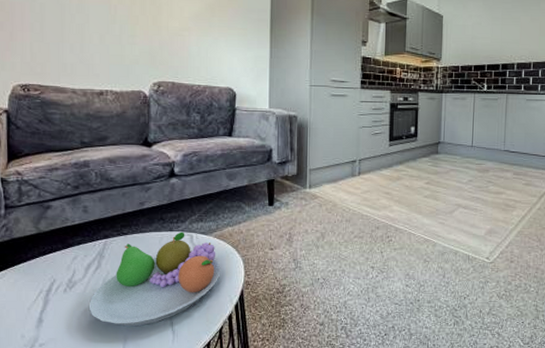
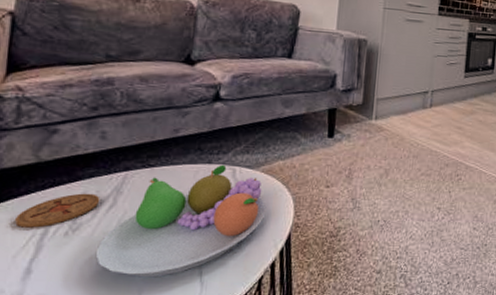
coaster: none [27,257,88,286] -> present [15,193,100,228]

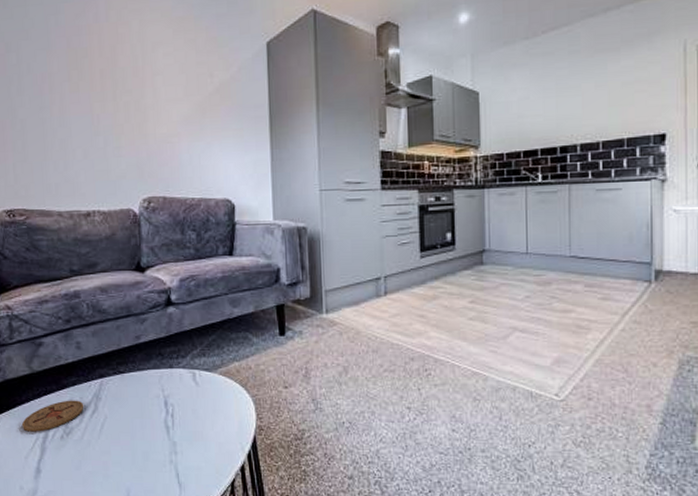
fruit bowl: present [95,164,266,278] -> none [87,368,229,478]

